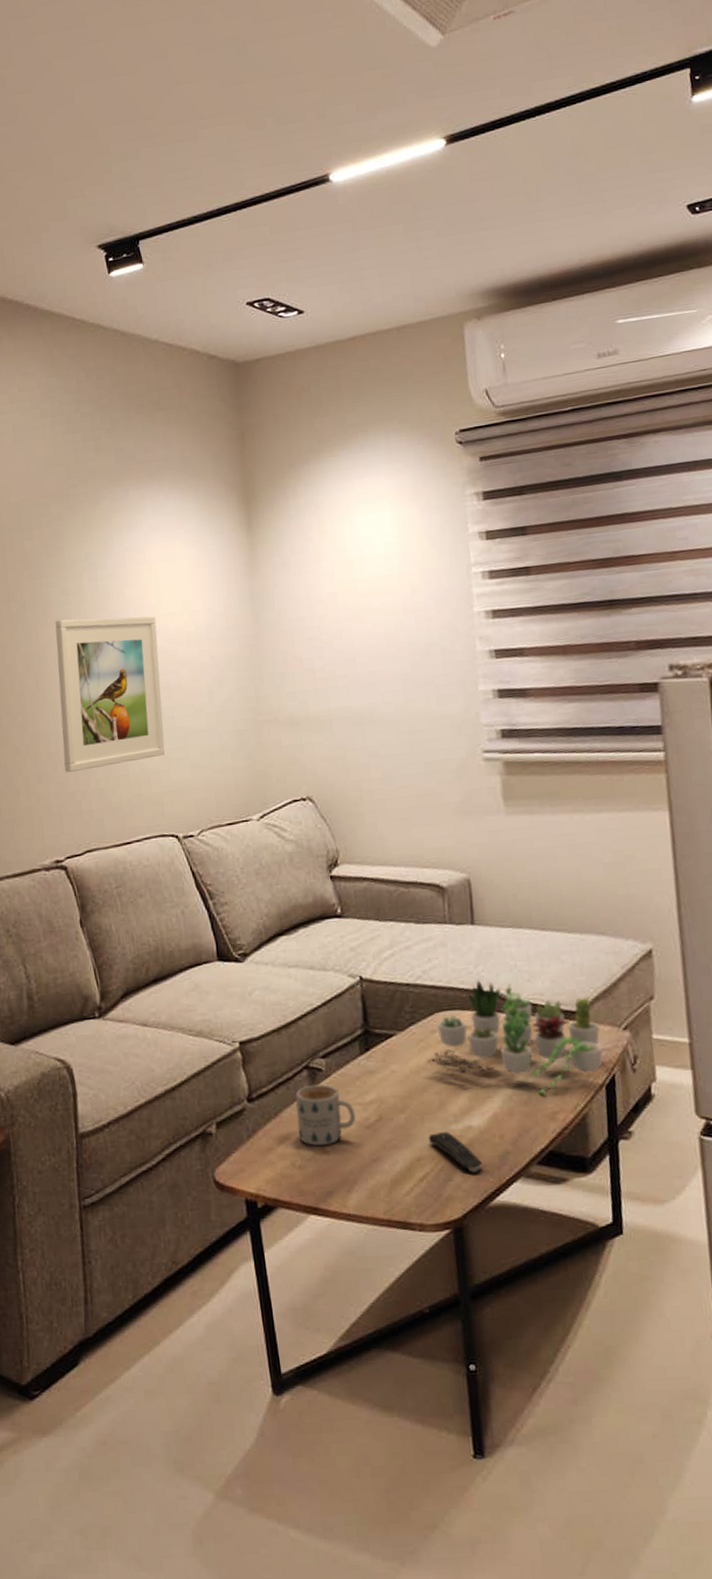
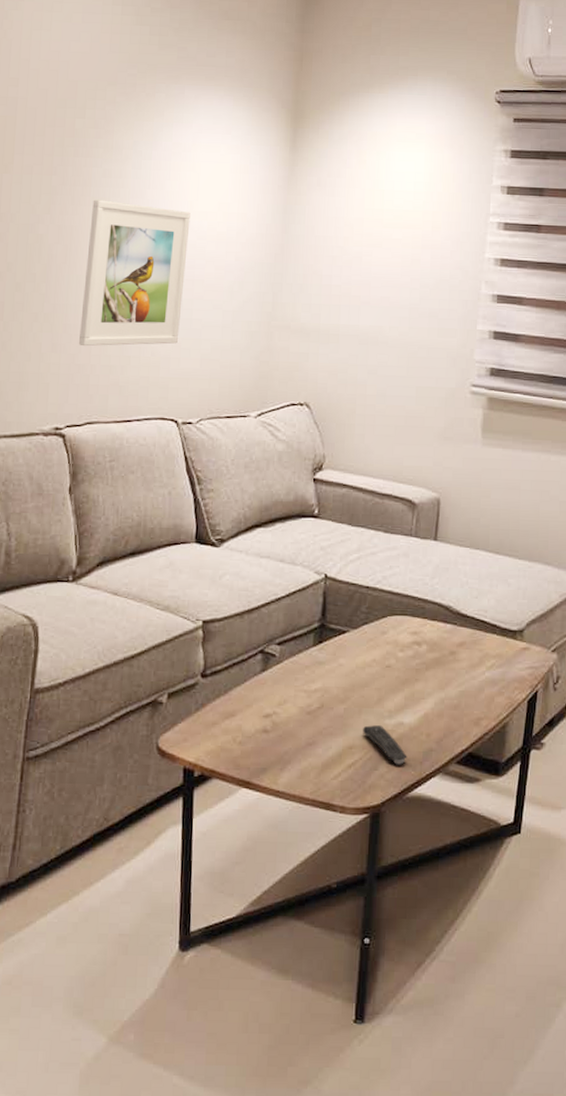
mug: present [295,1084,356,1147] -> none [244,668,300,726]
succulent plant: present [427,980,603,1096] -> none [373,591,532,702]

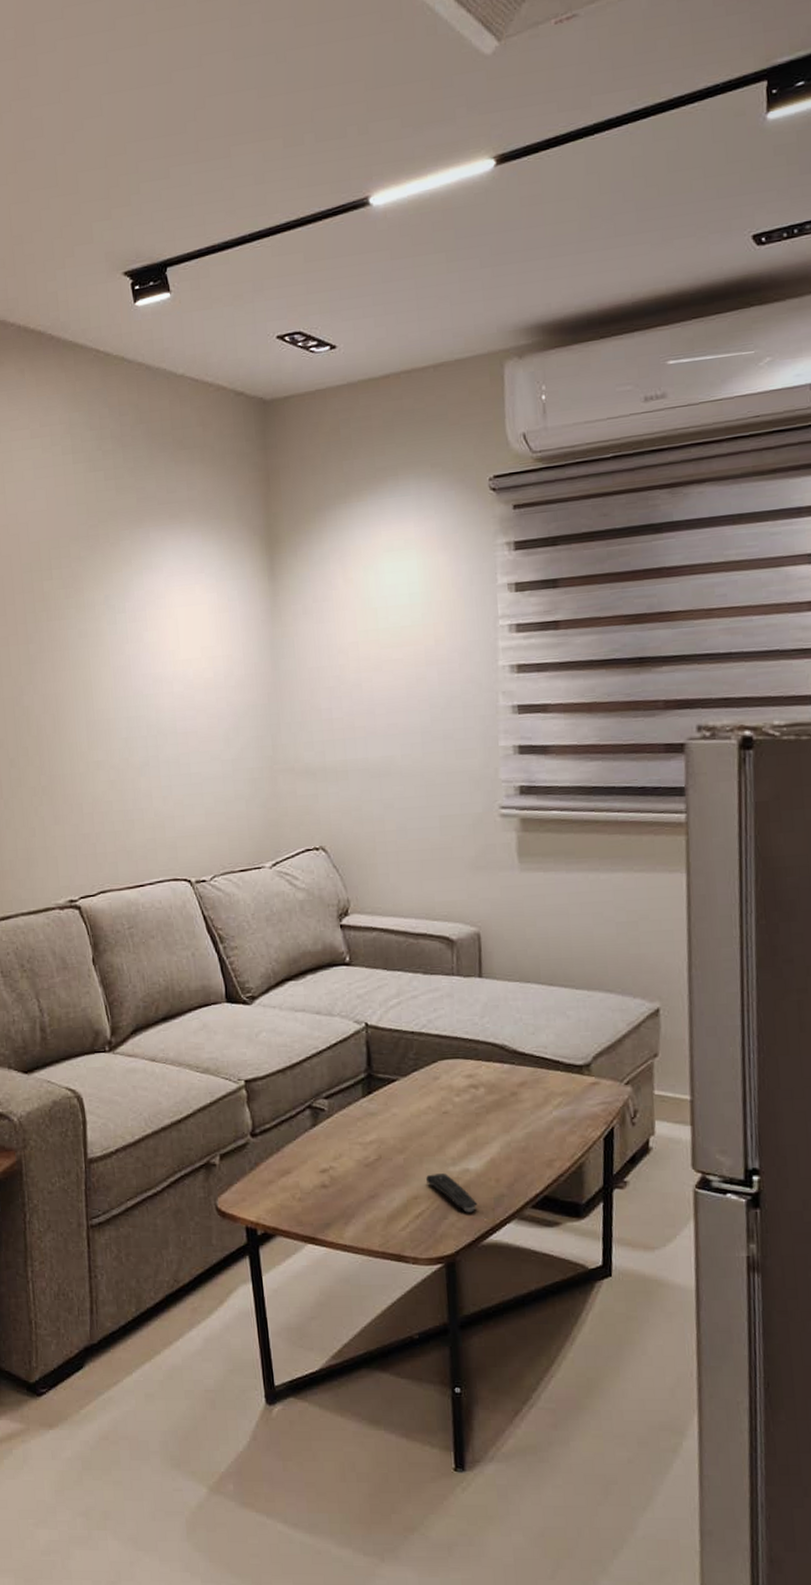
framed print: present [79,199,191,347] -> none [73,661,180,815]

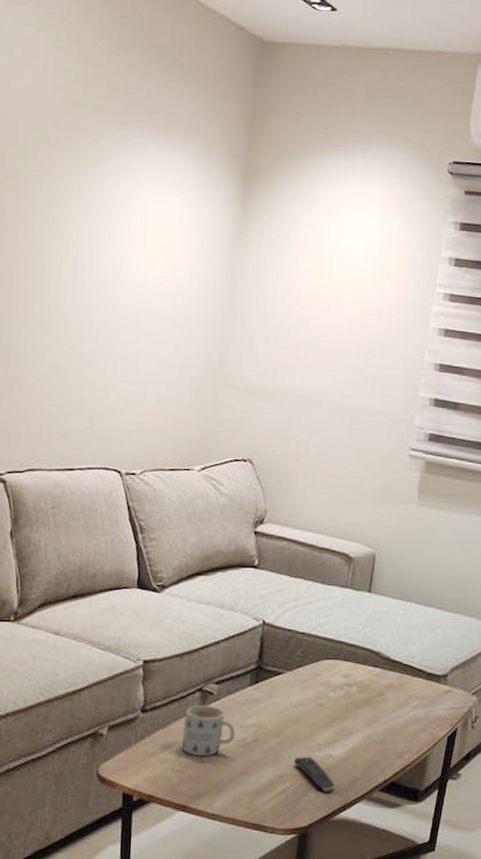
mug: none [297,1123,356,1181] -> present [182,704,236,757]

